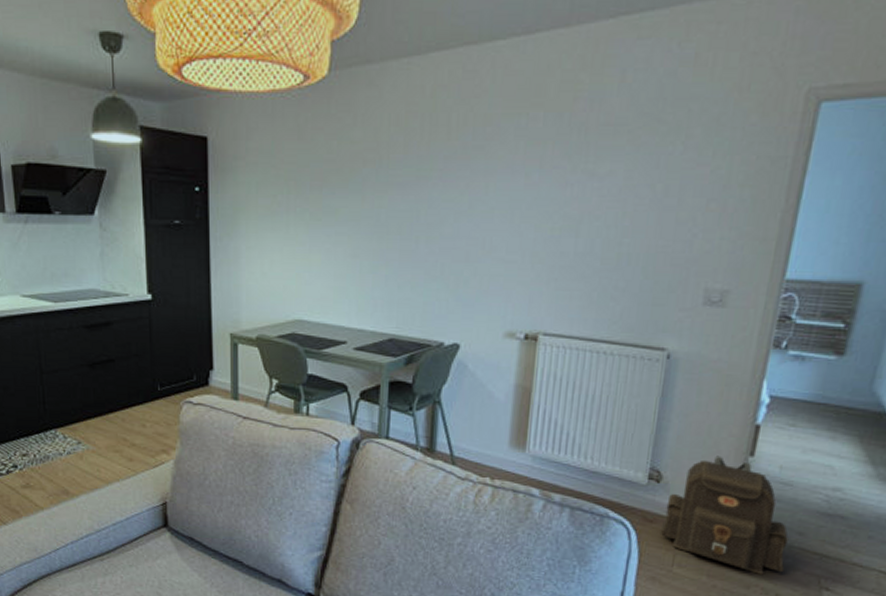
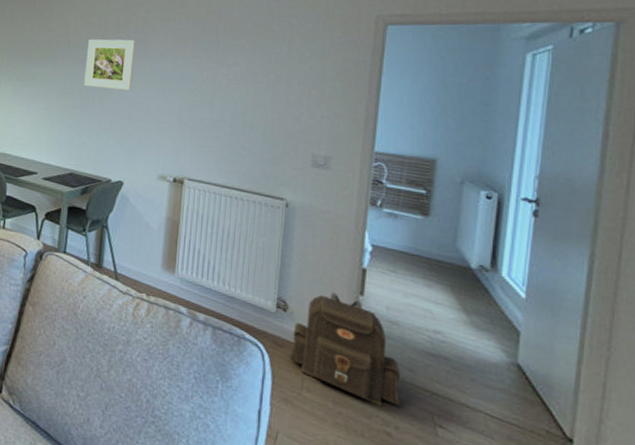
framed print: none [404,148,473,222] -> present [84,39,135,90]

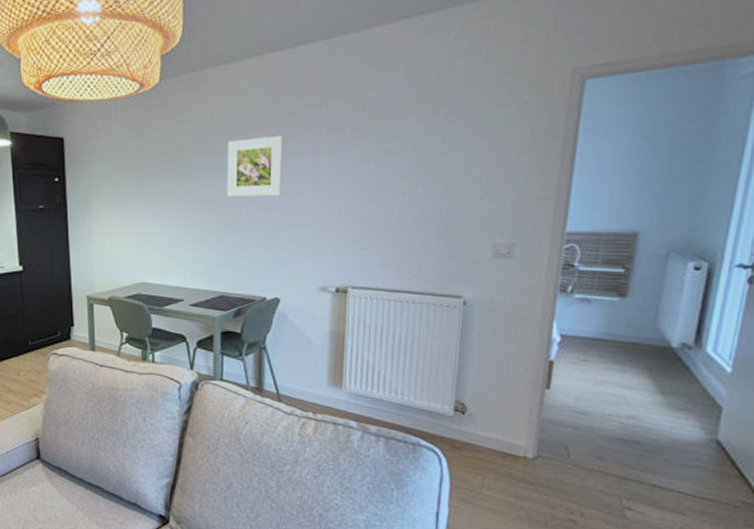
backpack: present [289,292,401,407] -> none [468,389,588,497]

